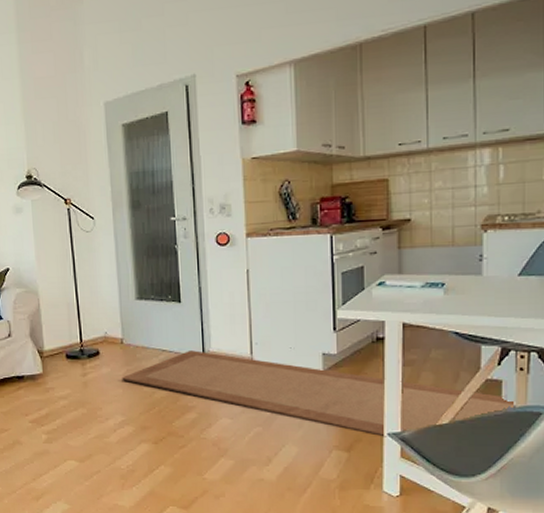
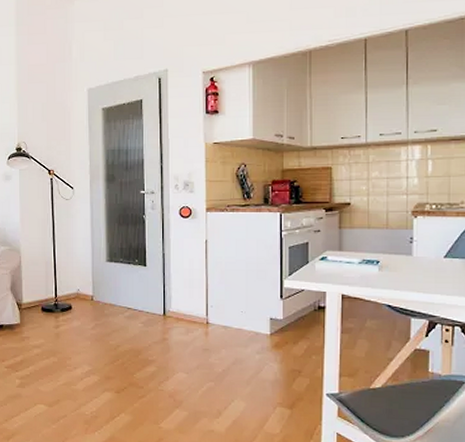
rug: present [122,350,514,437] -> none [90,310,439,397]

